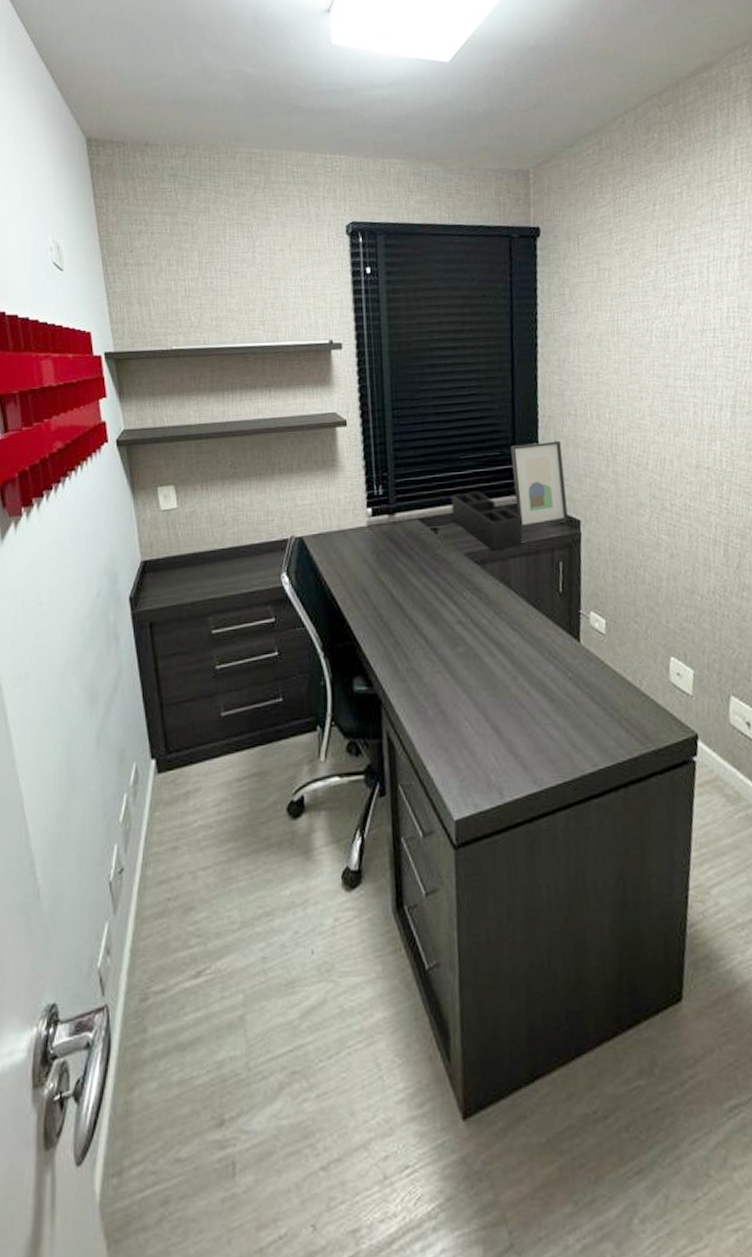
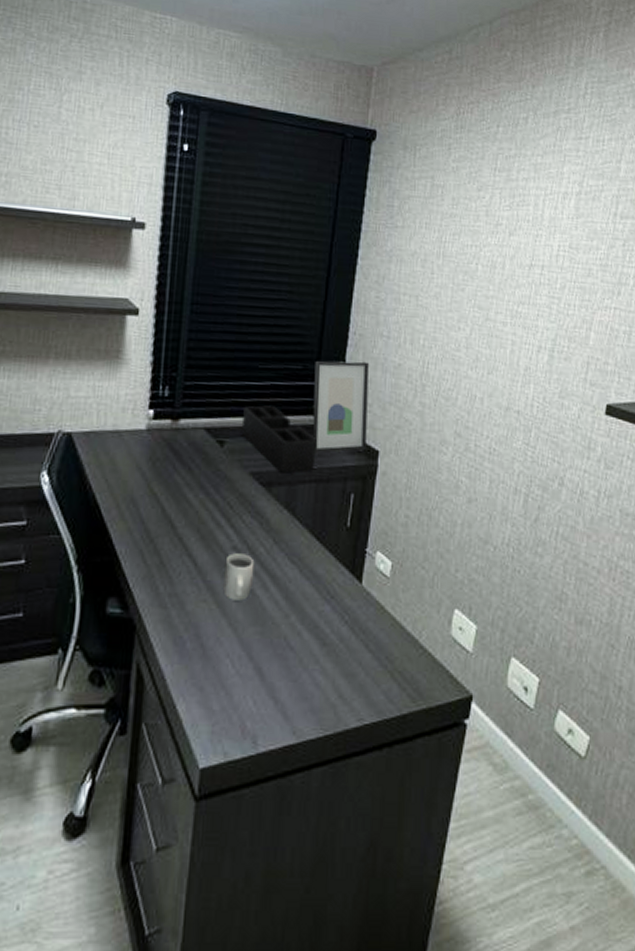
mug: none [453,626,481,669] -> present [223,553,255,601]

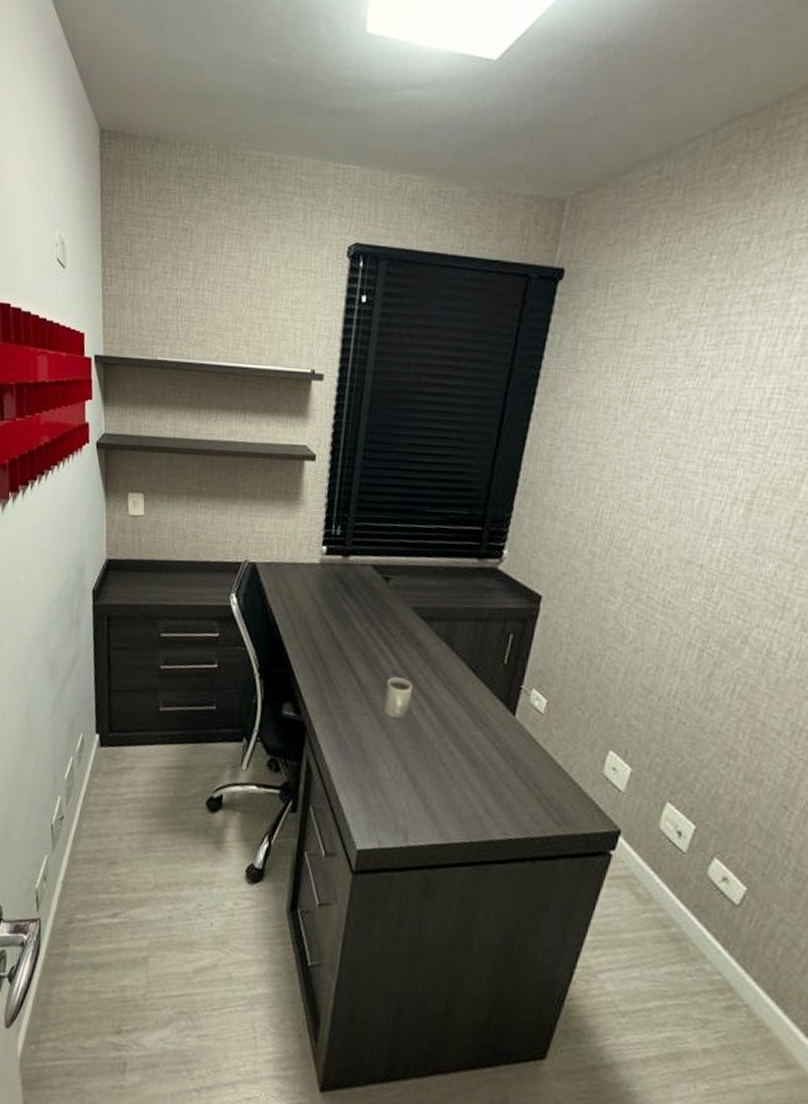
desk organizer: present [241,405,318,473] -> none [405,547,480,611]
picture frame: present [312,360,369,453] -> none [474,507,538,595]

